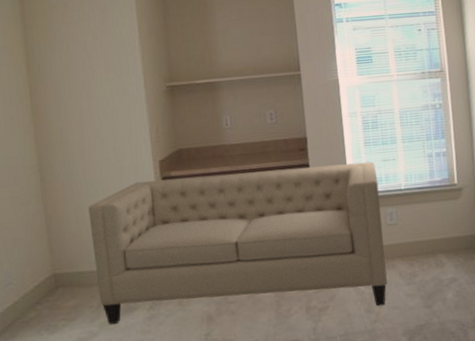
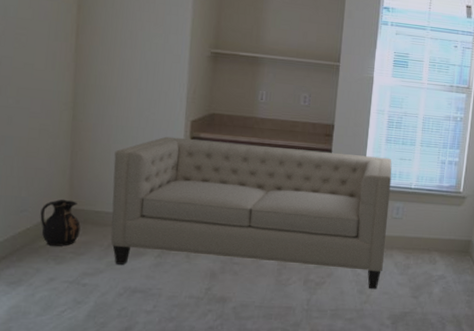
ceramic jug: none [25,265,68,316] -> present [40,199,81,246]

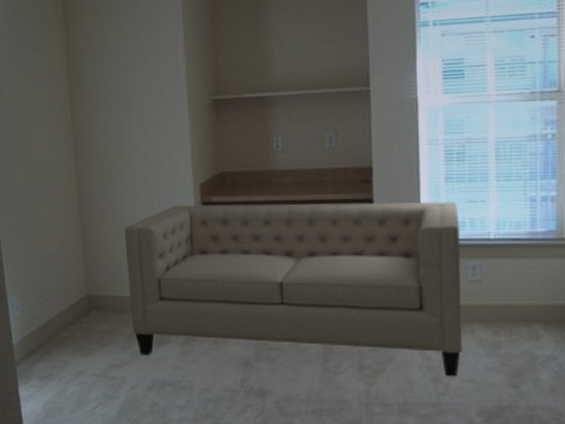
ceramic jug: present [40,199,81,246] -> none [60,285,101,337]

